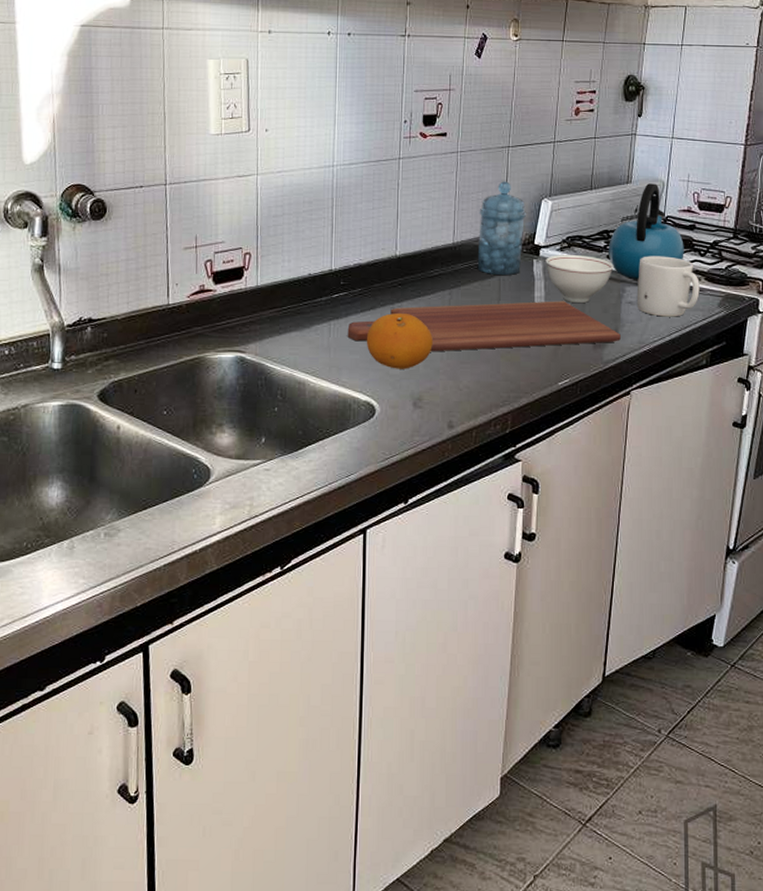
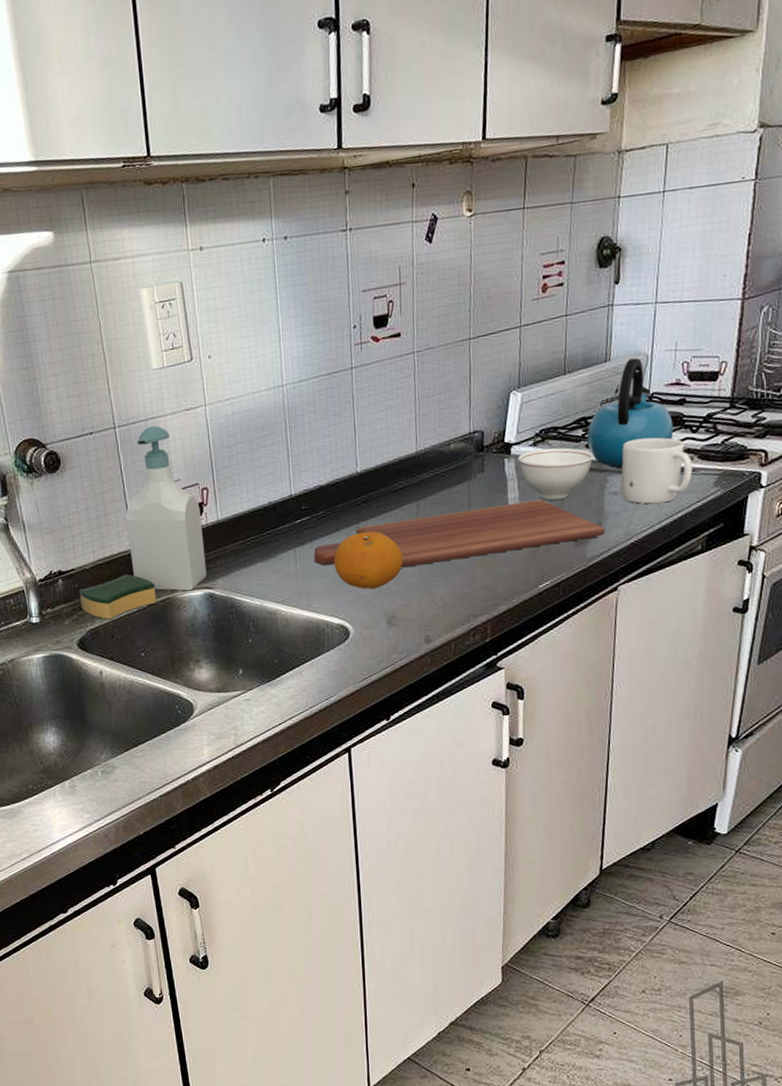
sponge: none [107,328,187,374] -> present [79,574,157,620]
soap bottle: none [165,187,241,353] -> present [126,425,207,591]
canister: present [477,181,527,276] -> none [442,377,495,481]

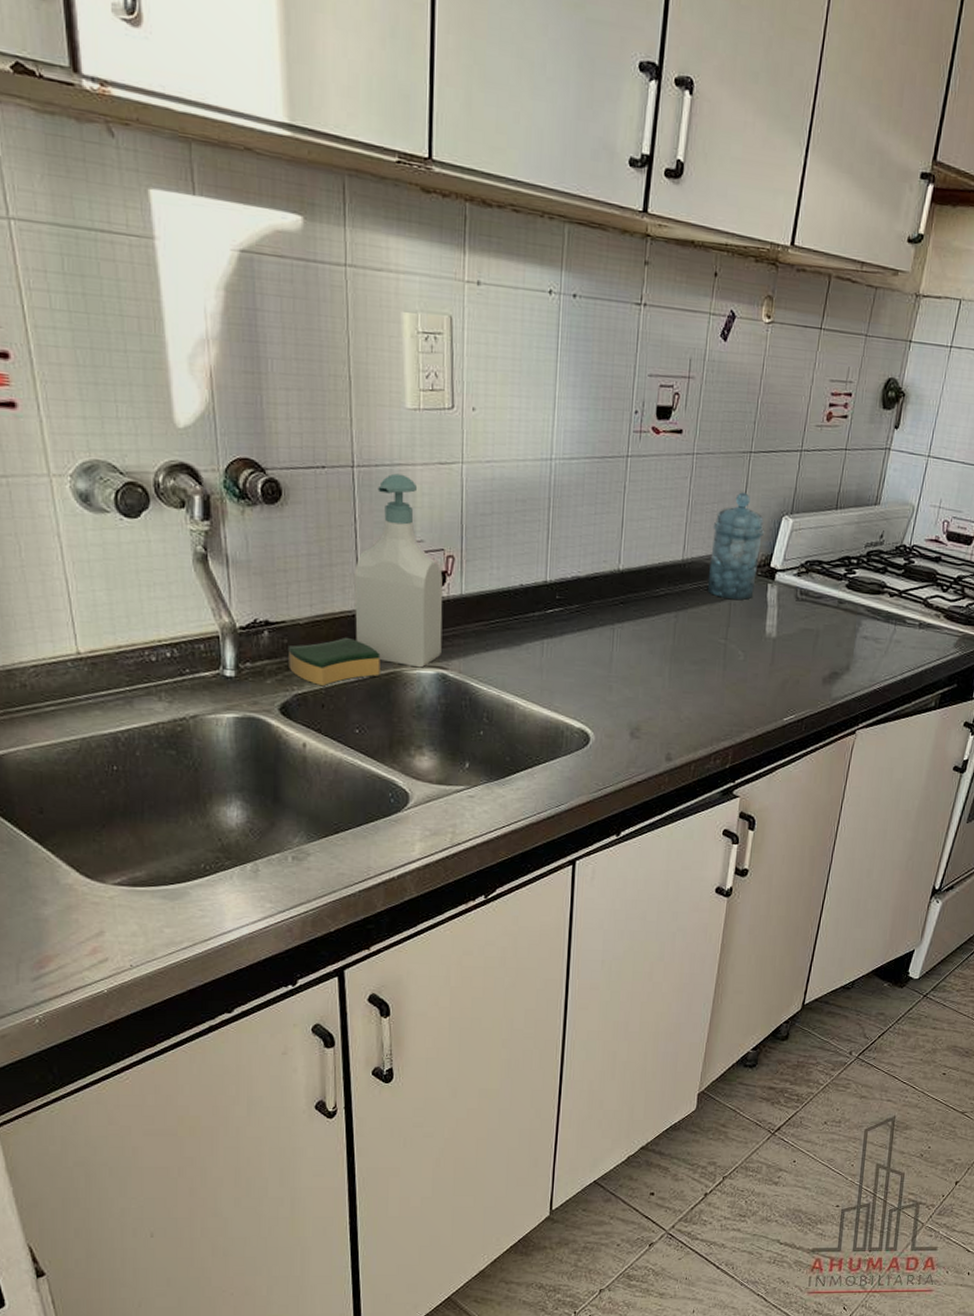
cutting board: present [313,499,605,568] -> none [561,628,852,680]
fruit: present [333,531,403,589] -> none [582,634,655,697]
canister: none [442,377,495,481] -> present [707,492,765,600]
bowl: present [518,447,594,501] -> none [780,580,852,636]
kettle: present [587,358,674,468] -> none [848,507,927,614]
mug: present [621,437,693,505] -> none [871,587,939,656]

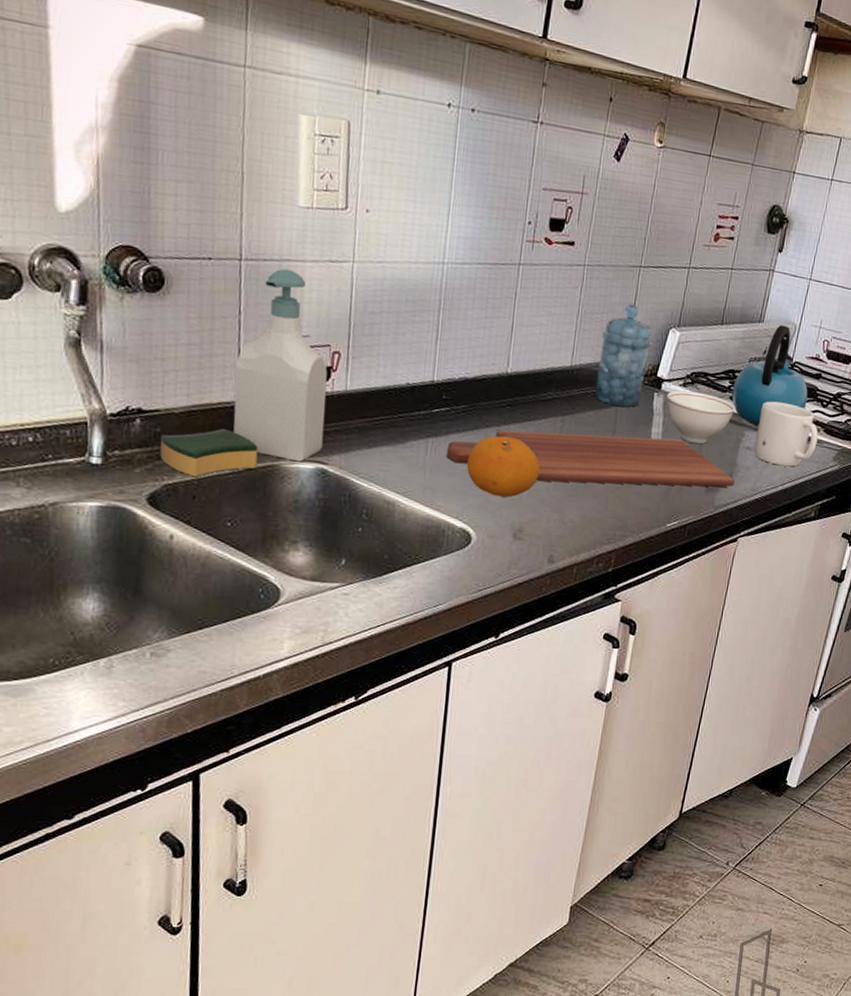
cutting board: none [561,628,852,680] -> present [446,430,735,487]
fruit: none [582,634,655,697] -> present [466,436,540,498]
bowl: none [780,580,852,636] -> present [666,390,736,445]
kettle: none [848,507,927,614] -> present [732,325,808,426]
mug: none [871,587,939,656] -> present [754,401,818,467]

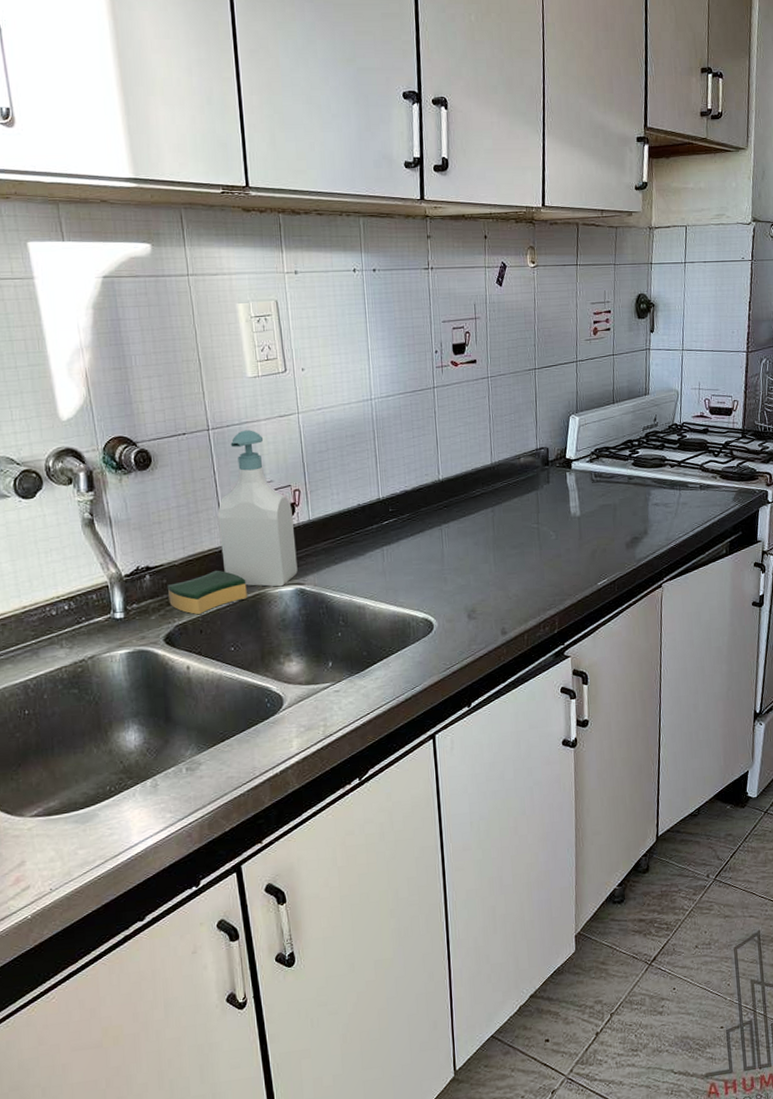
cutting board: present [446,430,735,487] -> none [400,508,650,567]
fruit: present [466,436,540,498] -> none [418,533,481,586]
canister: present [594,304,653,407] -> none [512,401,557,490]
bowl: present [666,390,736,445] -> none [577,465,639,510]
kettle: present [732,325,808,426] -> none [633,393,701,483]
mug: present [754,401,818,467] -> none [661,459,716,515]

